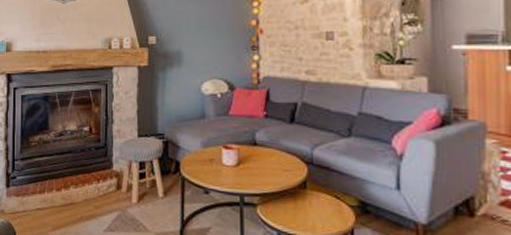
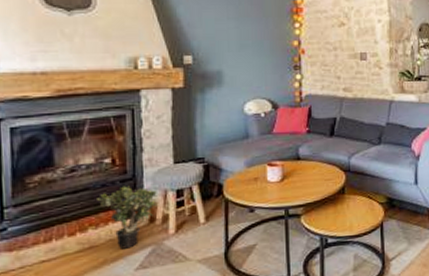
potted plant: none [77,152,124,210] -> present [97,185,158,249]

